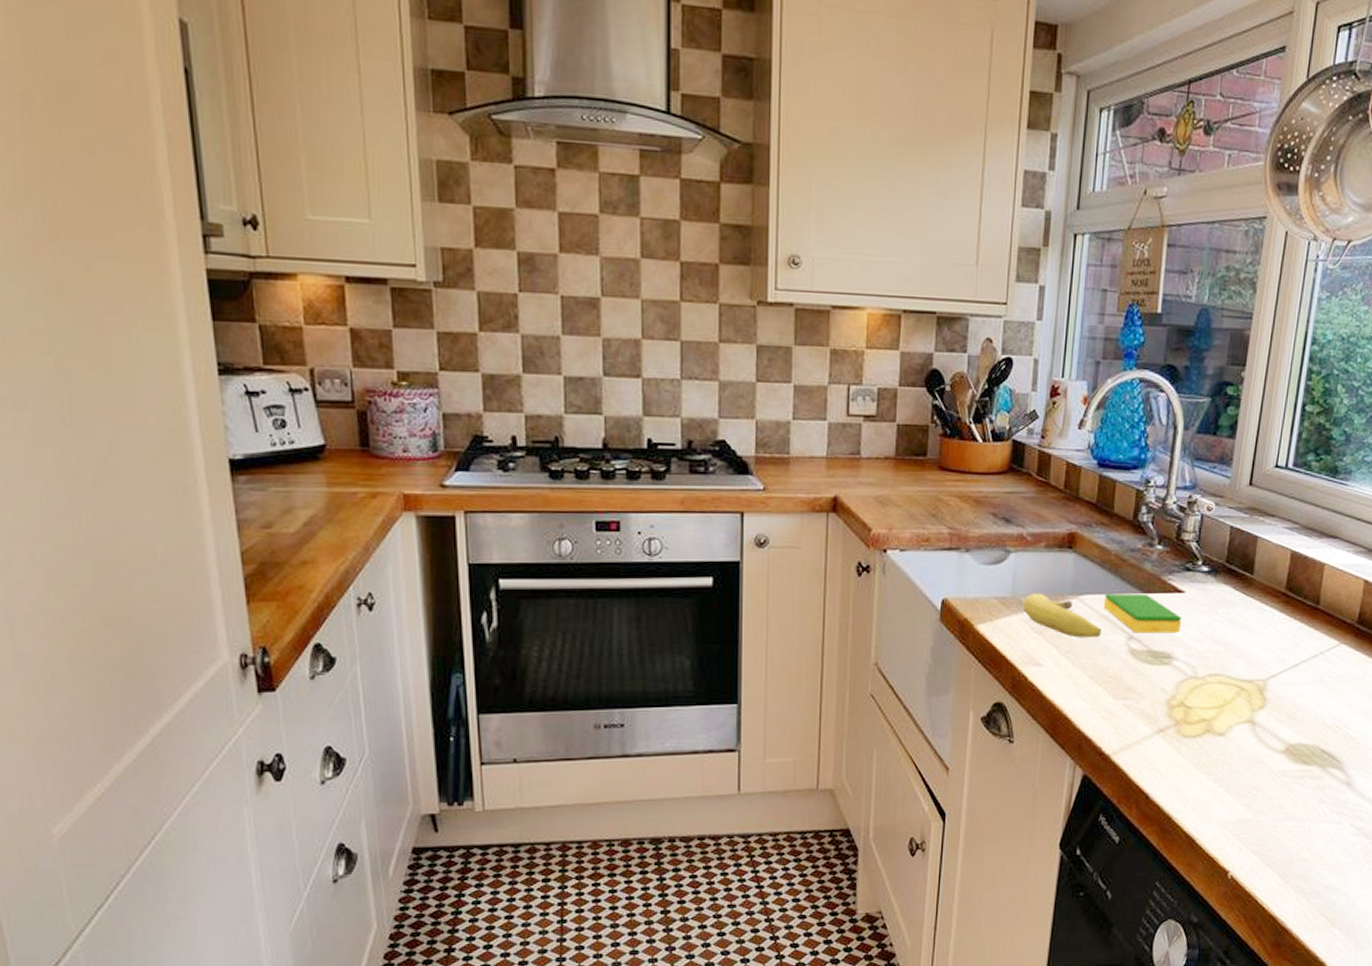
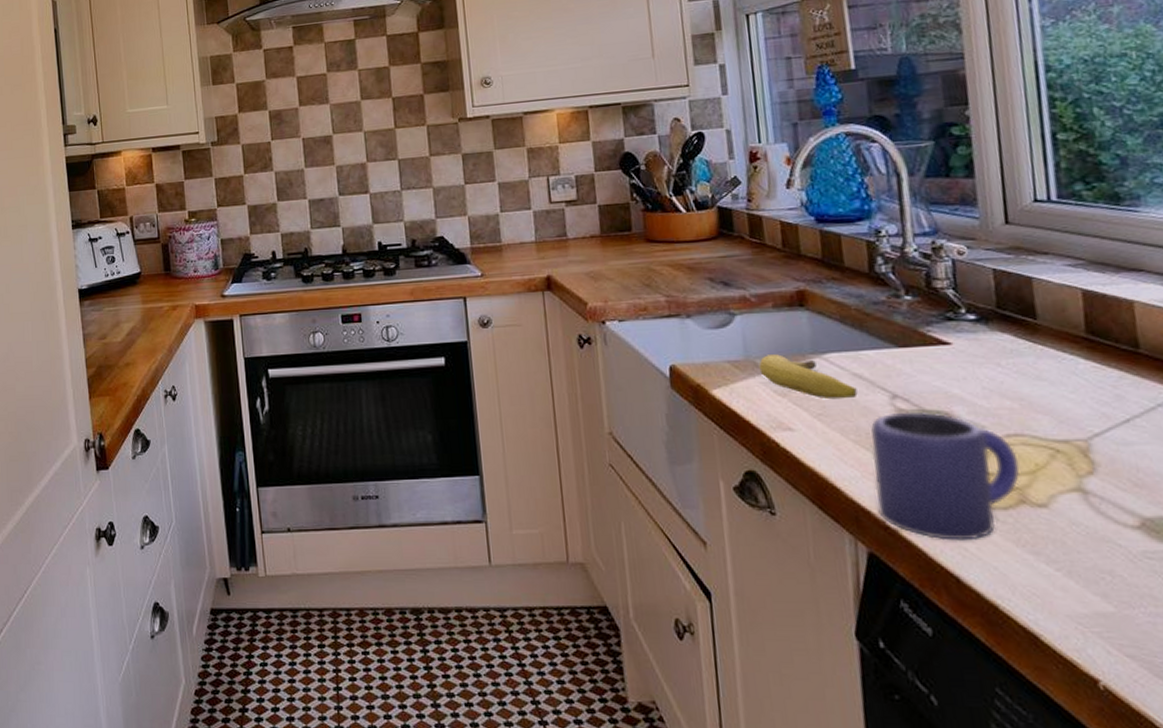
mug: none [1098,652,1213,764] -> present [871,411,1021,541]
dish sponge: present [1103,593,1182,634] -> none [852,348,957,391]

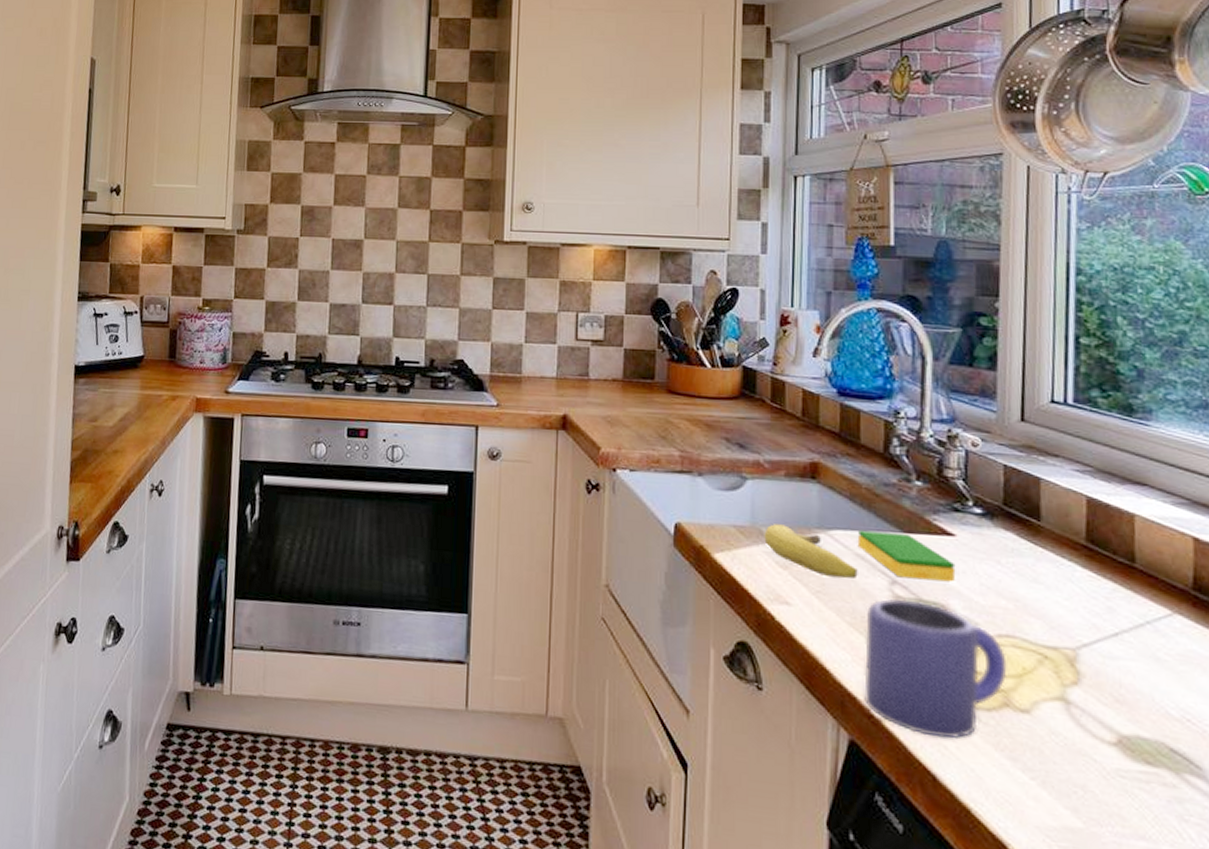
dish sponge: none [852,348,957,391] -> present [857,529,956,582]

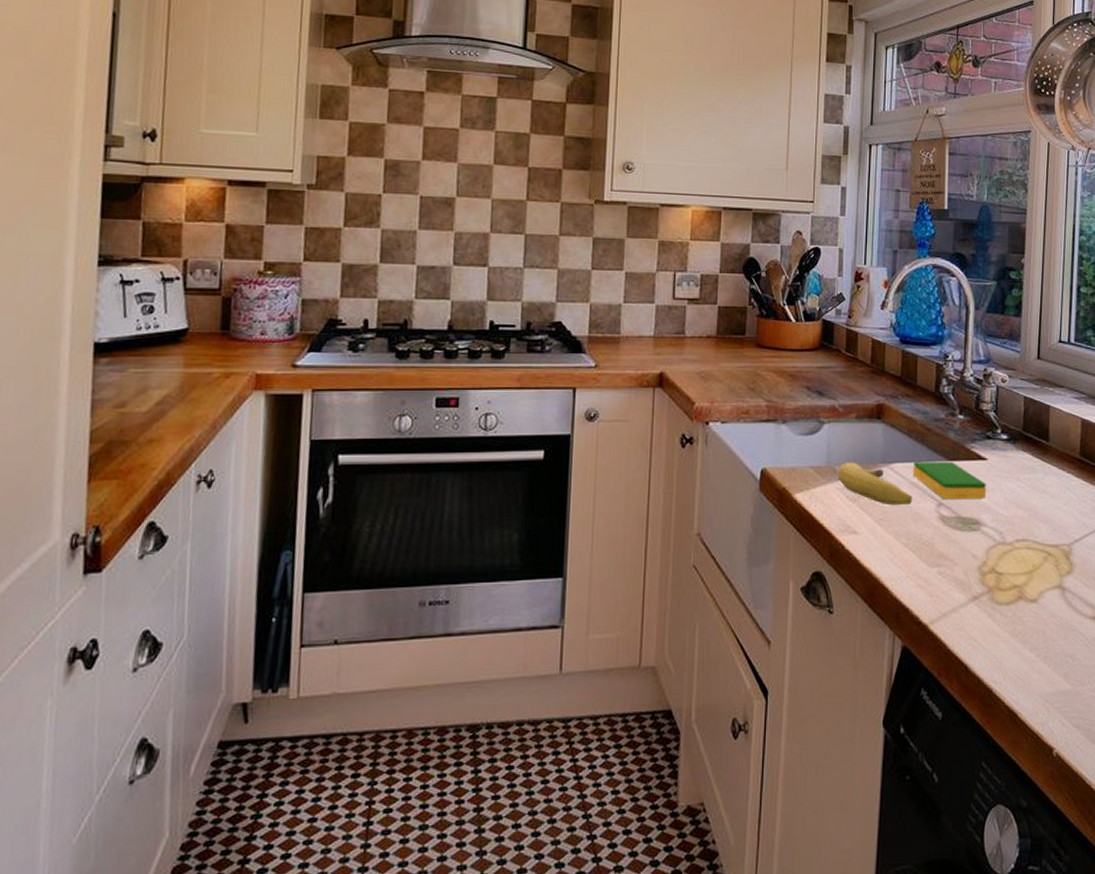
mug: present [864,598,1008,740] -> none [915,518,1022,633]

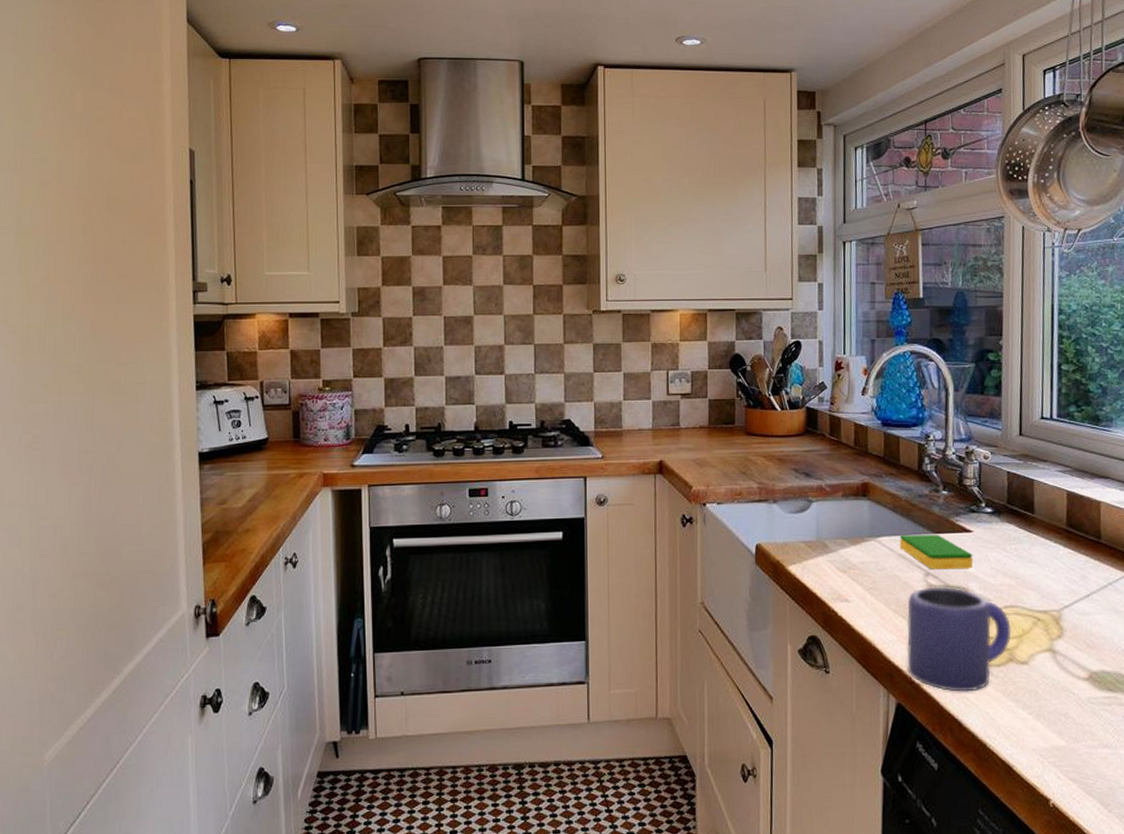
fruit: present [837,462,912,506] -> none [827,537,900,576]
mug: none [915,518,1022,633] -> present [906,586,1012,692]

